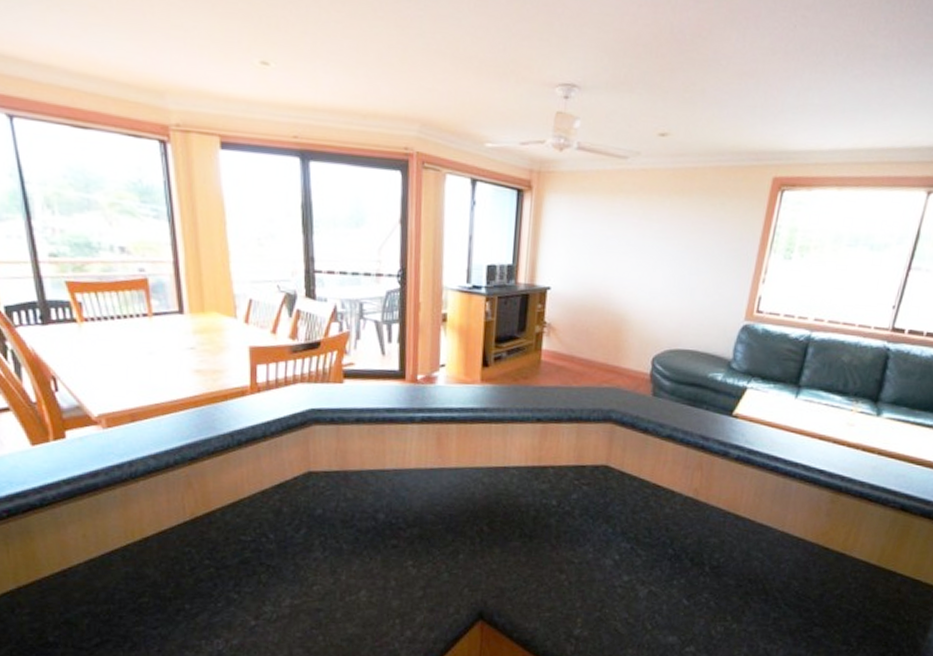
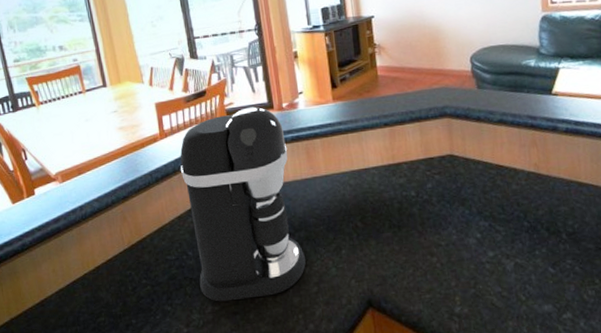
coffee maker: none [273,372,415,596] -> present [180,106,306,302]

